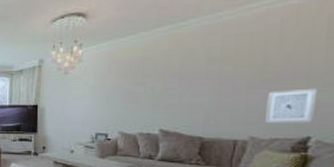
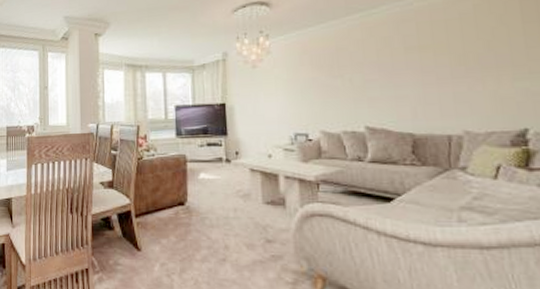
wall art: present [264,88,318,124] -> none [474,75,527,116]

